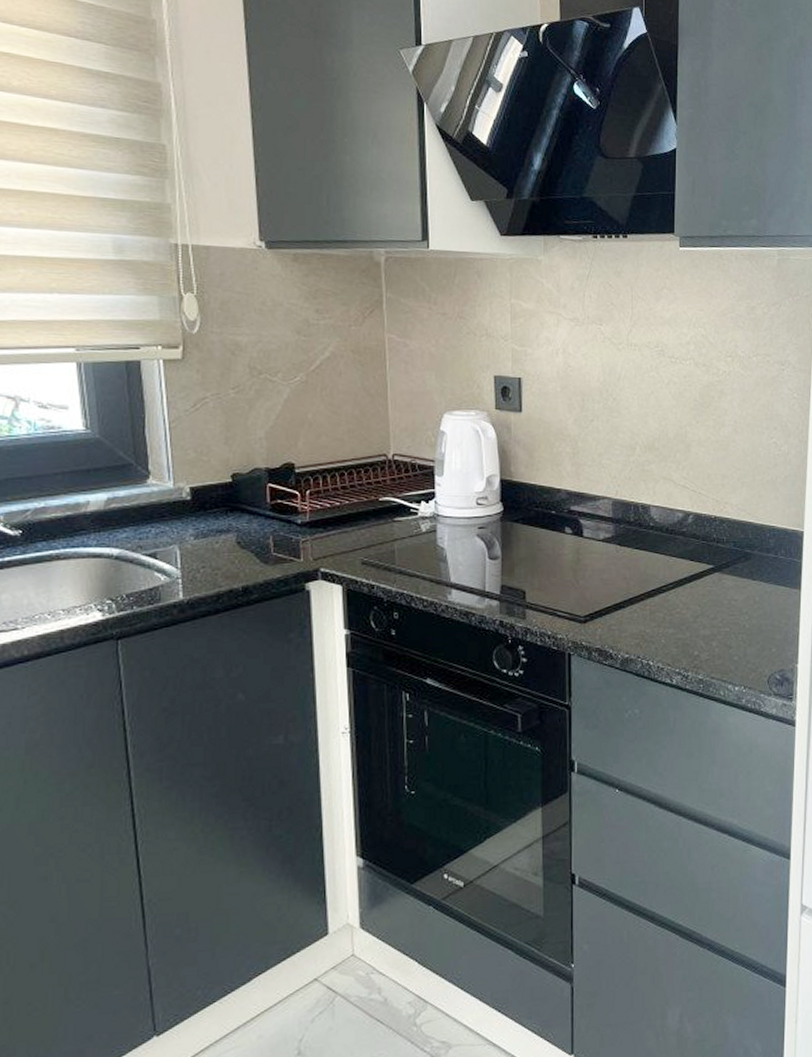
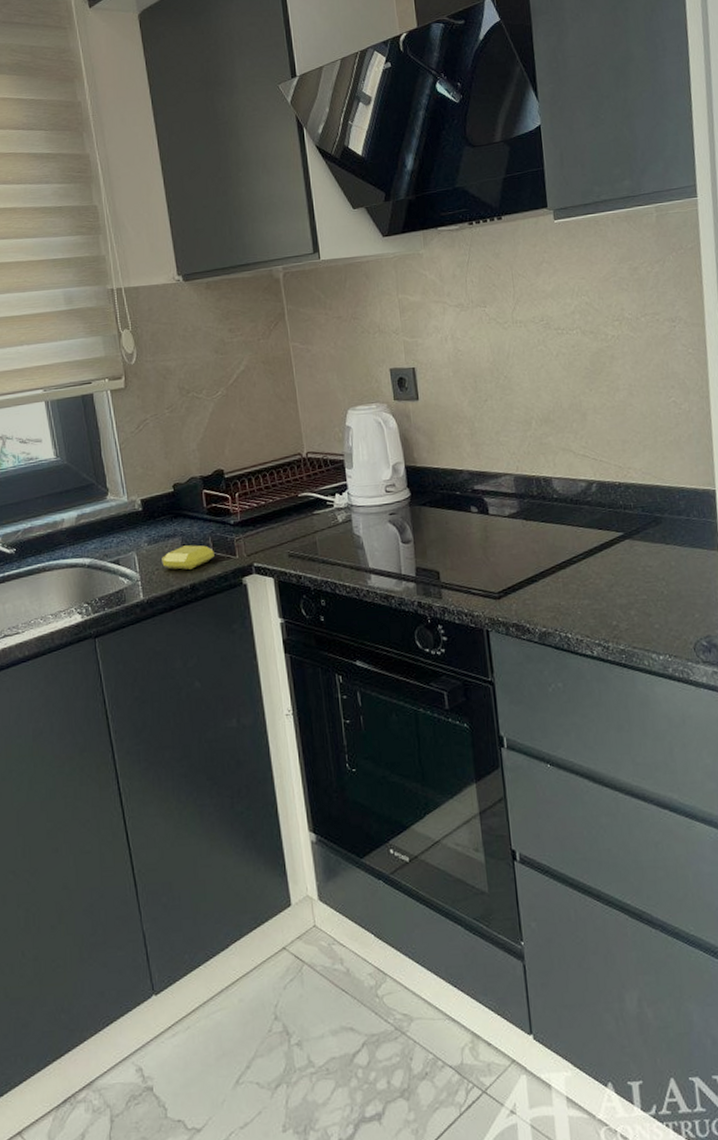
soap bar: none [210,543,275,570] -> present [162,545,214,570]

